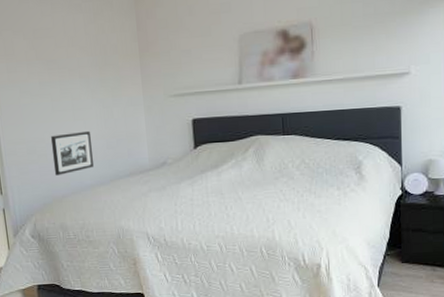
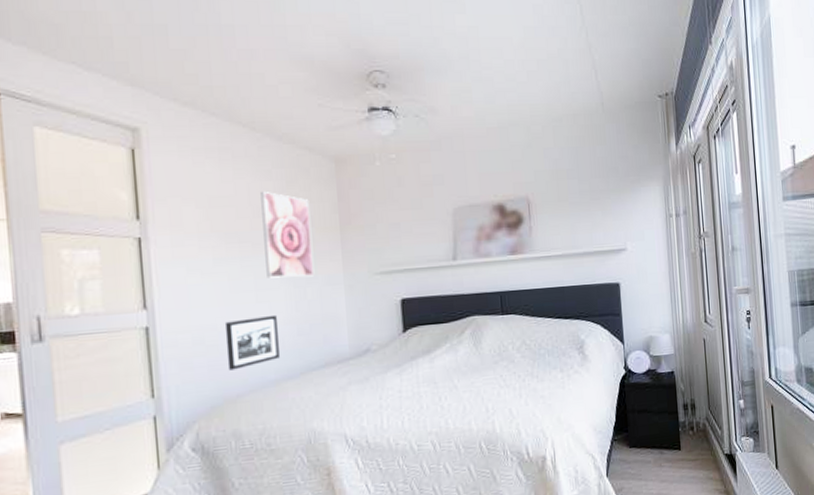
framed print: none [73,23,119,100] -> present [260,192,315,278]

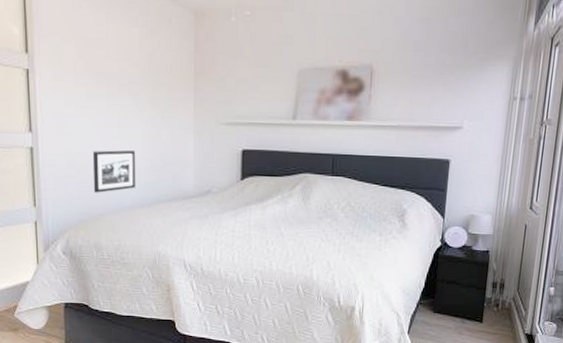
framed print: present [260,192,315,278] -> none [128,37,169,120]

